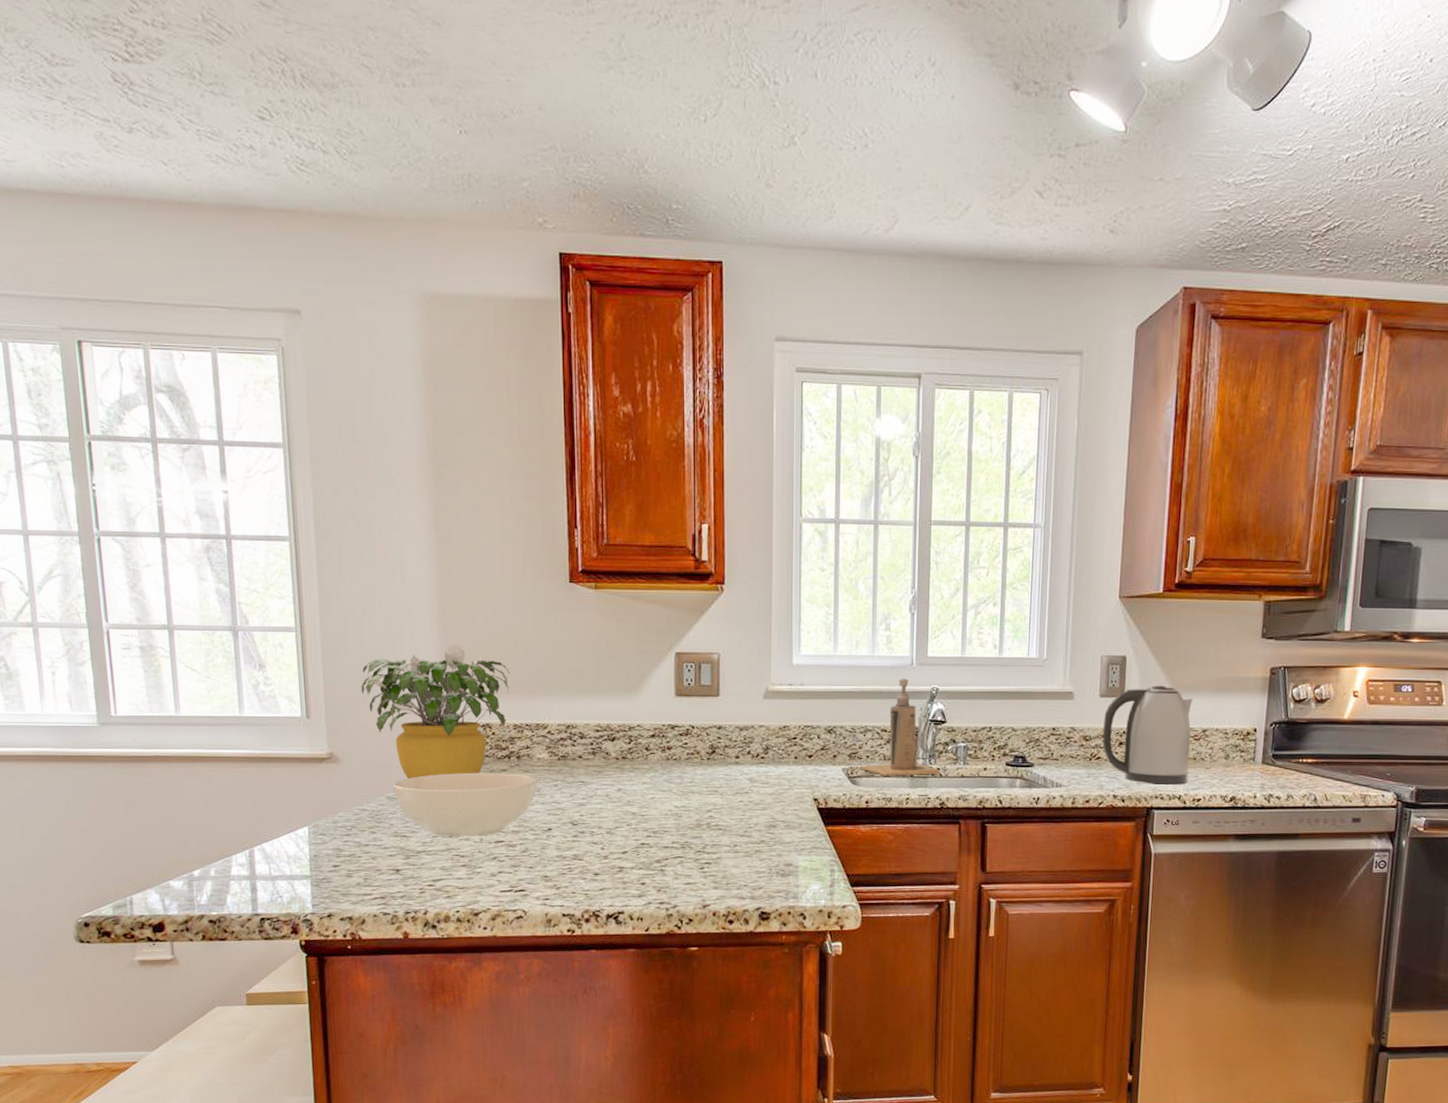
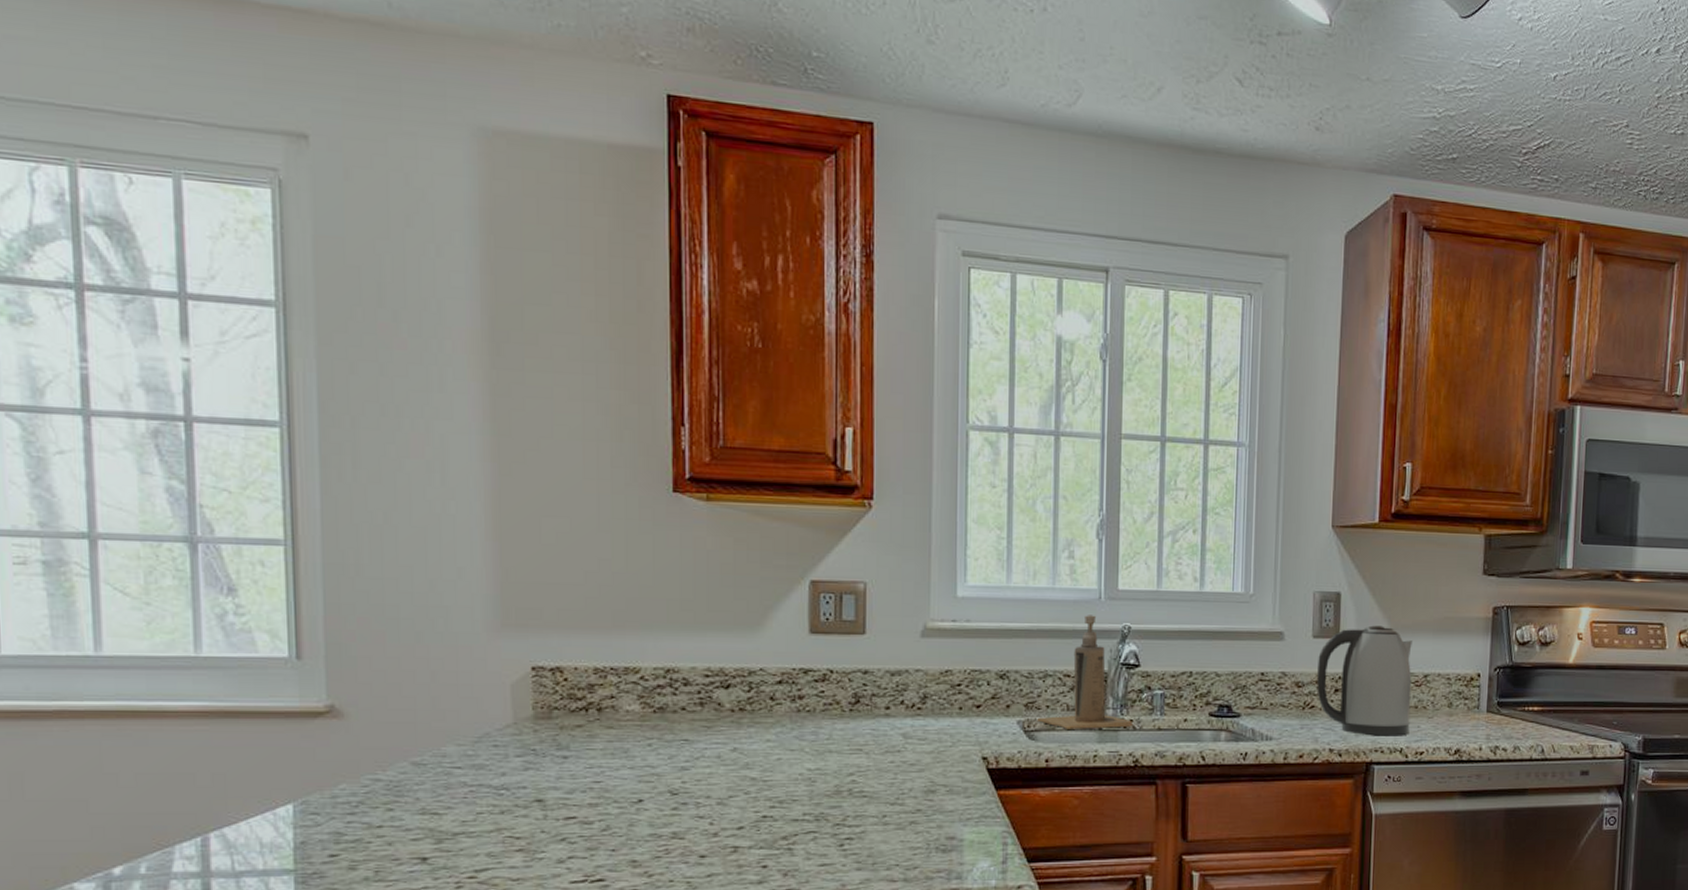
potted flower: present [361,644,511,779] -> none [378,565,591,738]
bowl: present [392,772,538,837] -> none [419,729,625,813]

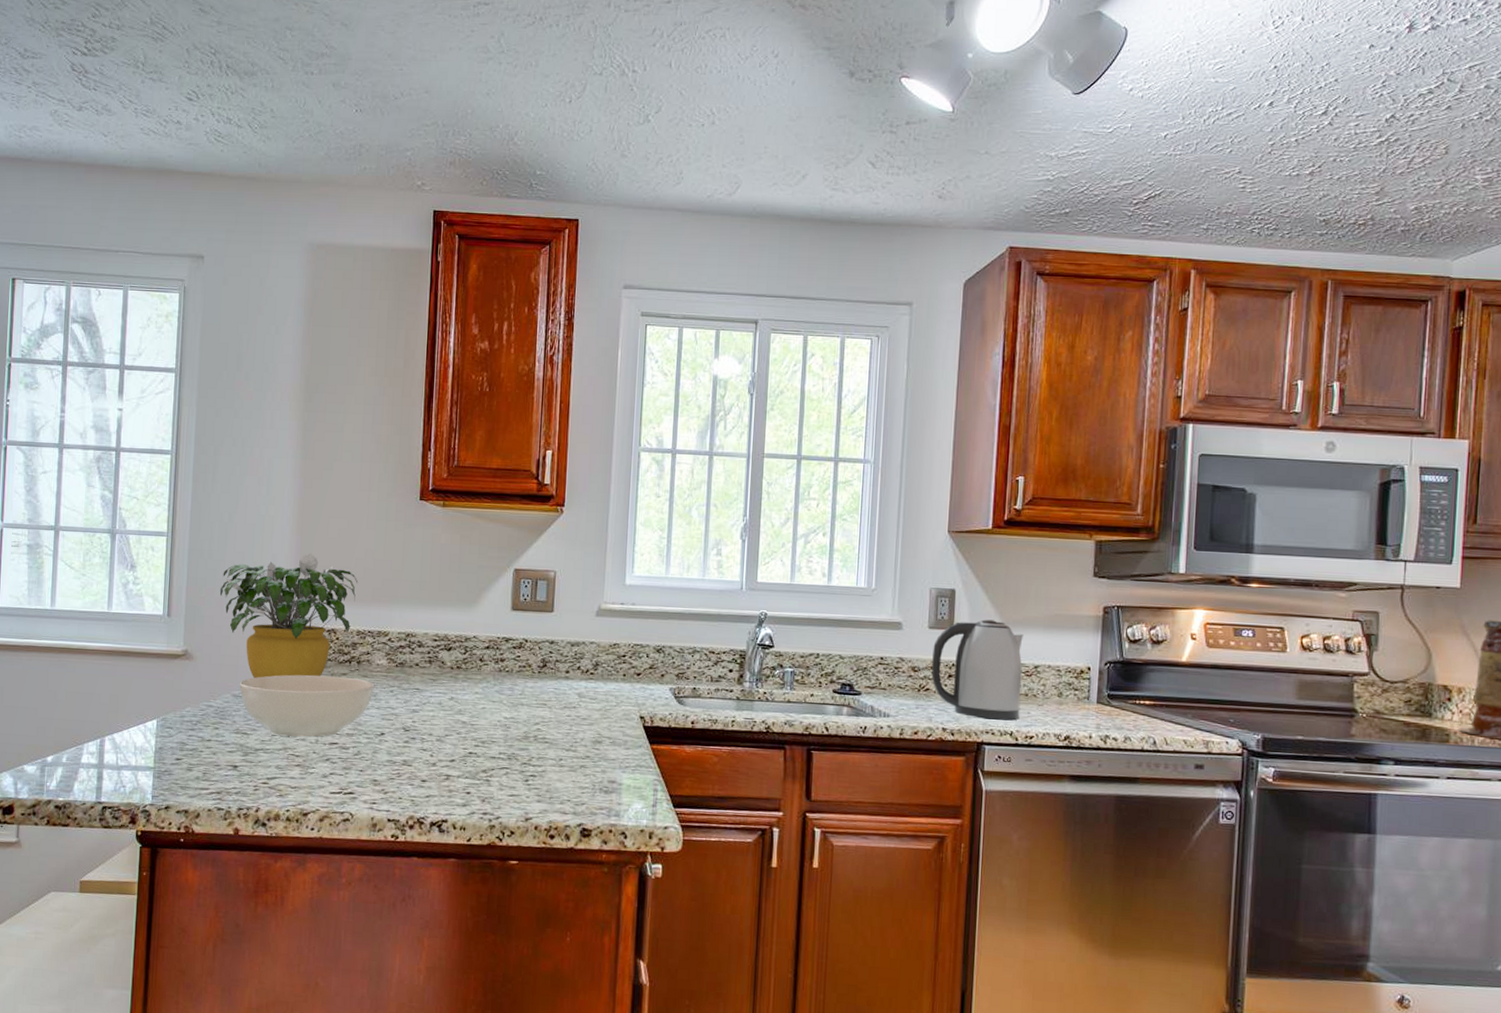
potted flower: none [378,565,591,738] -> present [219,553,359,678]
bowl: none [419,729,625,813] -> present [238,674,375,737]
soap dispenser: present [1036,615,1134,729] -> none [685,602,767,699]

